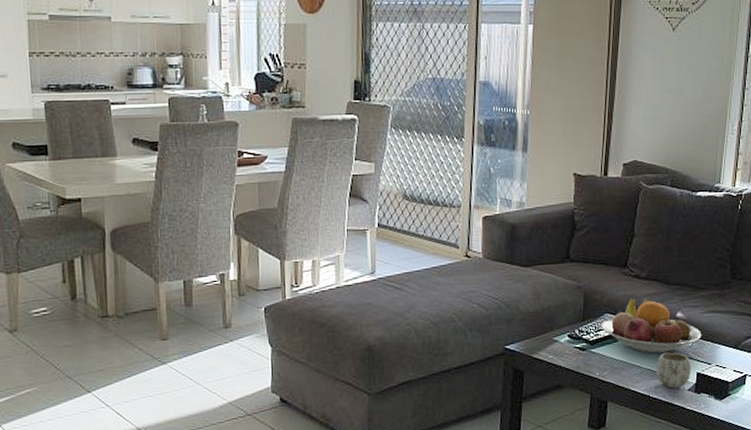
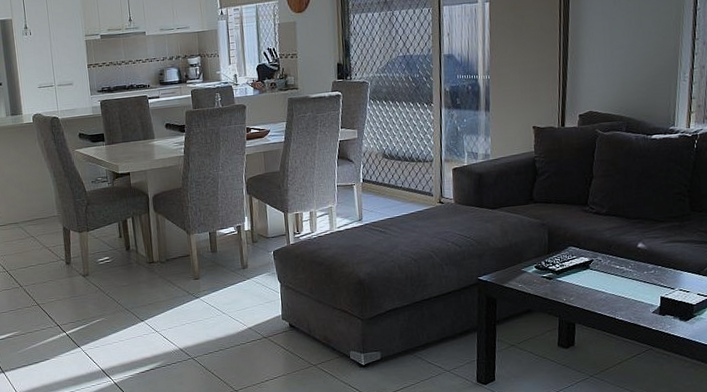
fruit bowl: present [601,298,702,353] -> none [565,232,664,280]
mug: present [656,352,691,388] -> none [620,279,655,311]

